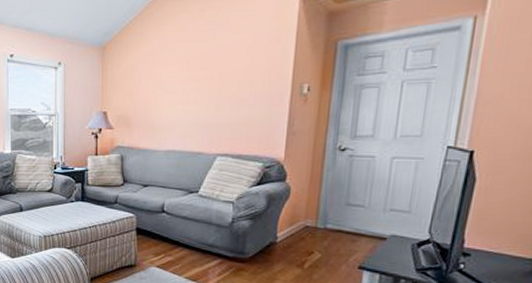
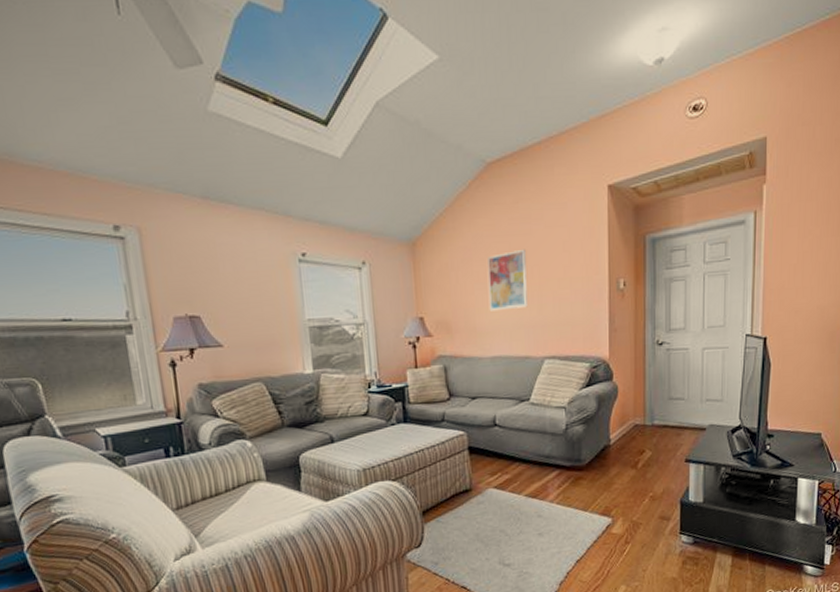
wall art: none [167,53,208,110] -> present [487,248,528,311]

